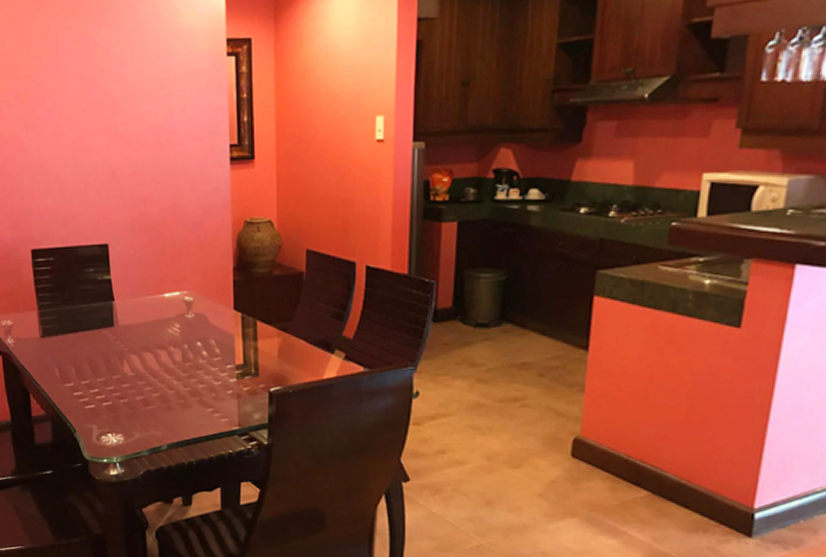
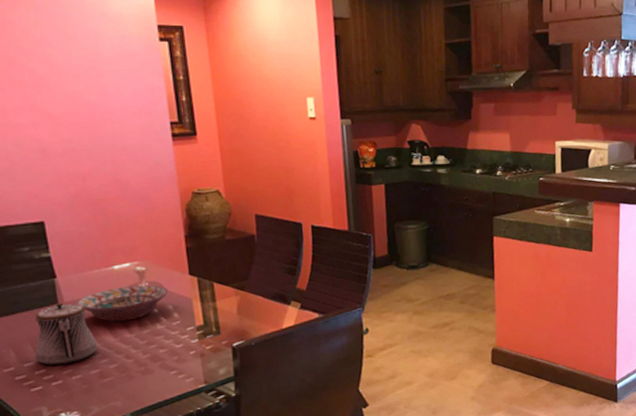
teapot: none [91,326,144,386] -> present [34,303,98,365]
decorative bowl: none [130,316,212,351] -> present [77,285,168,322]

